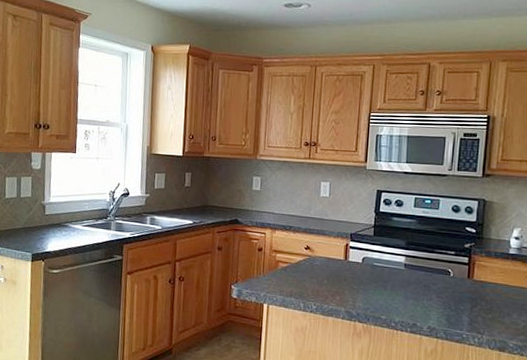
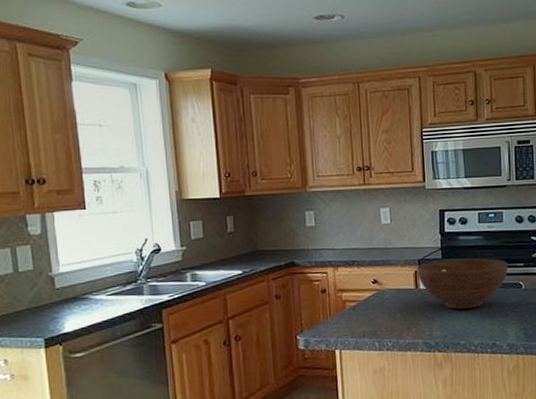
fruit bowl: none [347,237,439,287] -> present [416,258,509,309]

